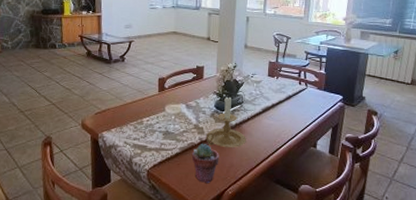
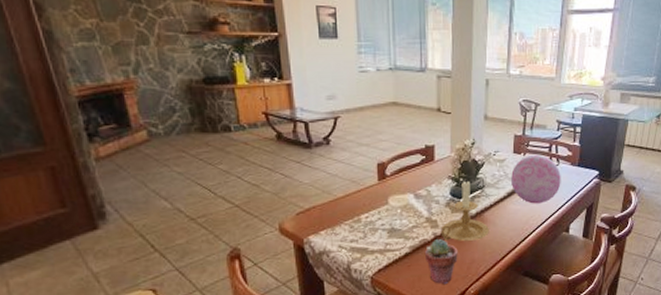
decorative orb: none [266,78,309,121] -> present [511,154,561,204]

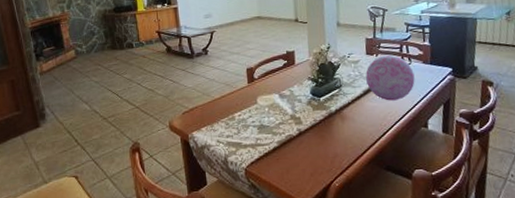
potted succulent: present [424,238,458,285] -> none [290,134,322,178]
candle holder: present [440,179,489,241] -> none [304,80,349,136]

